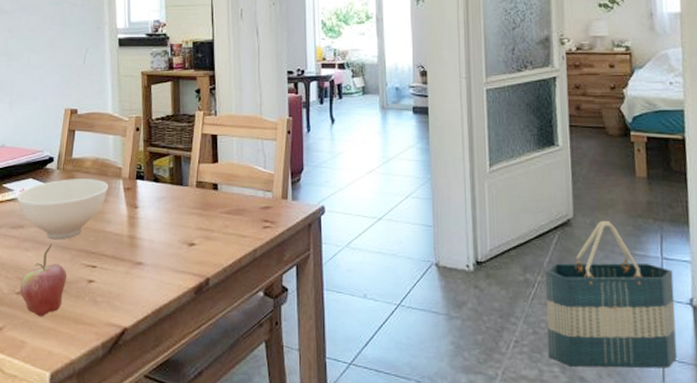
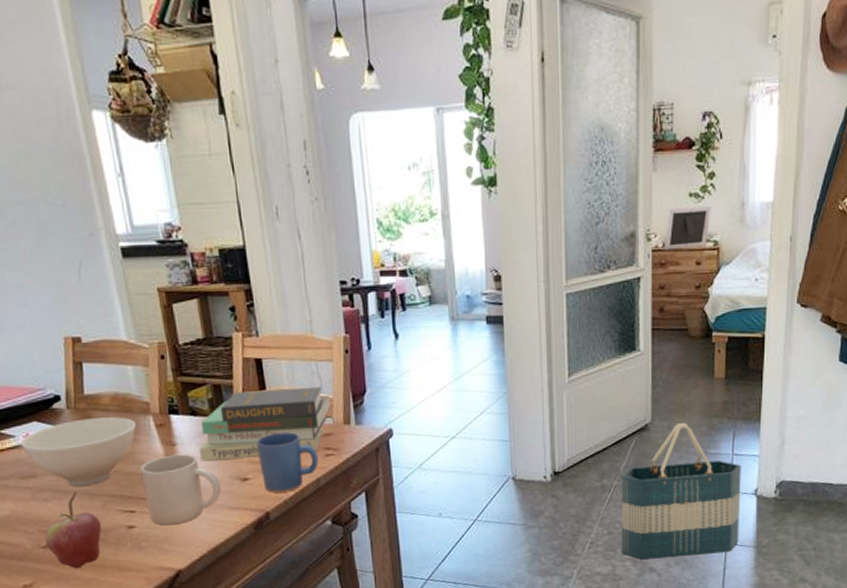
mug: none [106,216,170,283] -> present [140,454,221,526]
books: none [156,162,271,225] -> present [198,386,330,462]
mug: none [205,203,257,260] -> present [256,432,319,493]
picture frame: none [576,15,621,54] -> present [663,206,711,251]

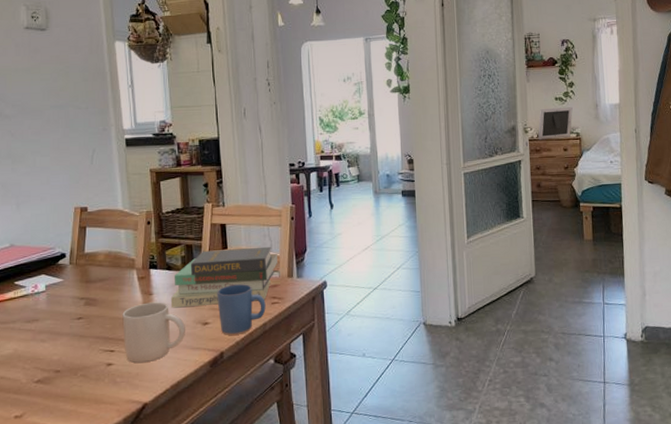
bowl: present [20,417,137,487] -> none [29,271,123,330]
fruit: present [44,492,102,569] -> none [38,334,86,402]
tote bag: present [620,422,741,560] -> none [513,276,615,396]

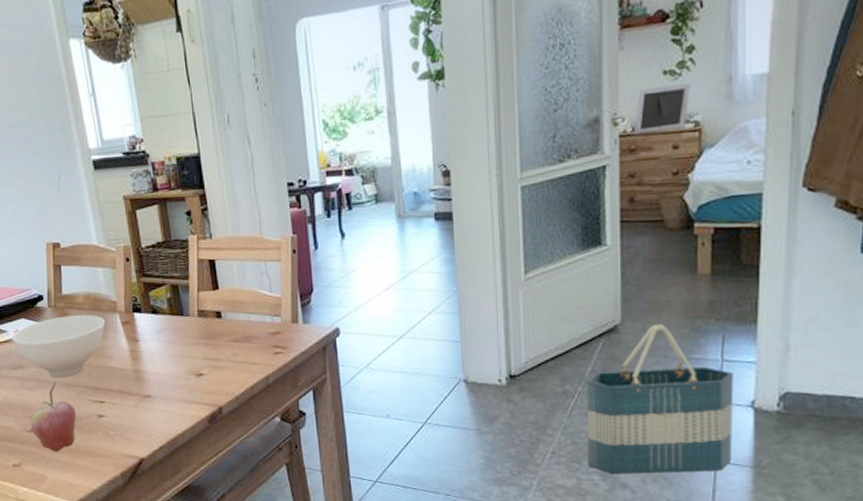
bowl: none [29,271,123,330] -> present [11,315,106,378]
fruit: none [38,334,86,402] -> present [30,382,77,452]
mug: present [122,302,185,364] -> none [108,349,179,416]
books: present [170,246,277,308] -> none [159,286,279,357]
mug: present [217,284,266,335] -> none [210,330,268,388]
tote bag: none [513,276,615,396] -> present [586,323,734,474]

